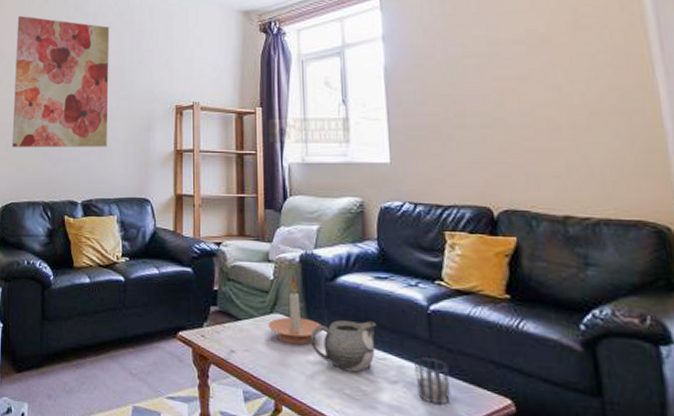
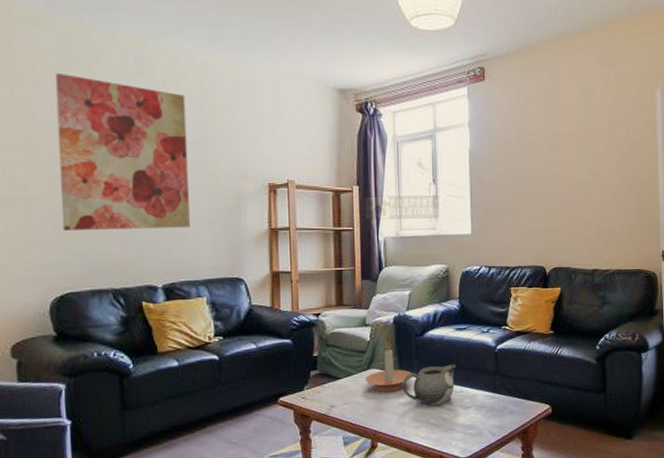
cup: present [414,356,450,405] -> none [484,384,509,418]

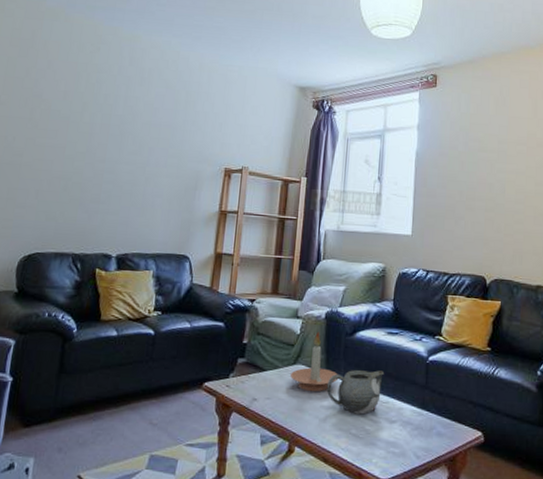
wall art: present [55,72,191,230] -> none [42,59,165,203]

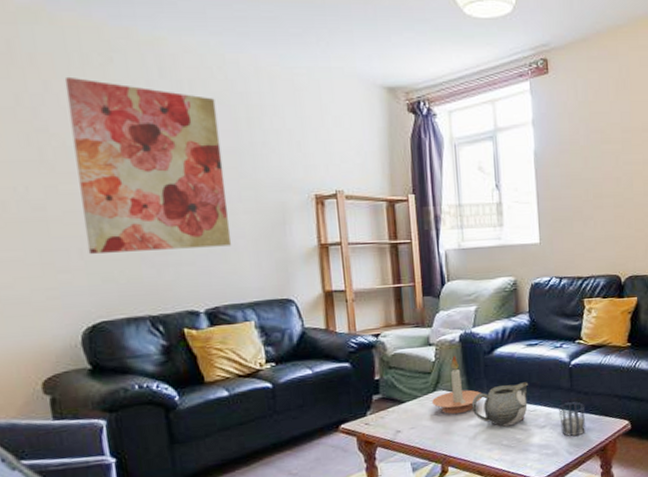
wall art: none [42,59,165,203] -> present [64,76,232,254]
cup: none [411,399,439,439] -> present [559,401,586,437]

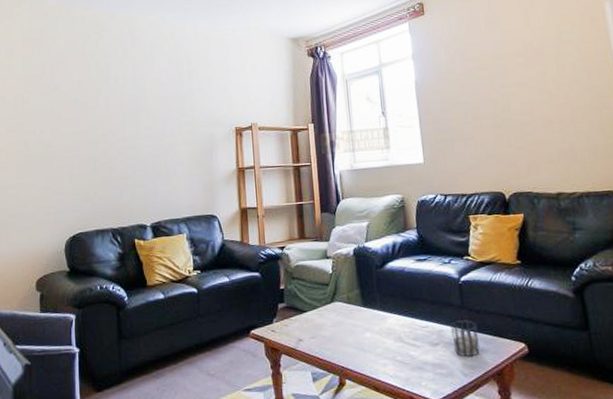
wall art: present [64,76,232,254] -> none [72,50,173,179]
candle holder: present [432,355,482,414] -> none [330,268,375,326]
teapot: present [471,382,529,427] -> none [366,297,420,342]

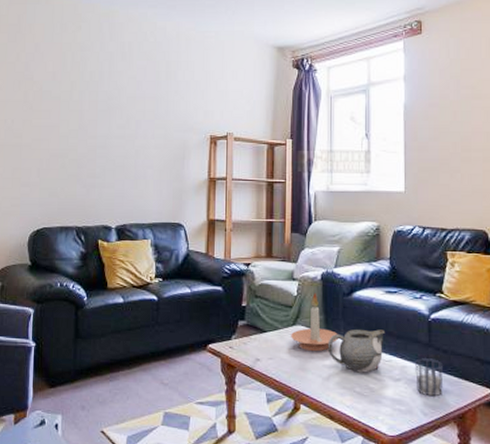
candle holder: none [330,268,375,326] -> present [291,292,338,352]
teapot: none [366,297,420,342] -> present [327,329,386,373]

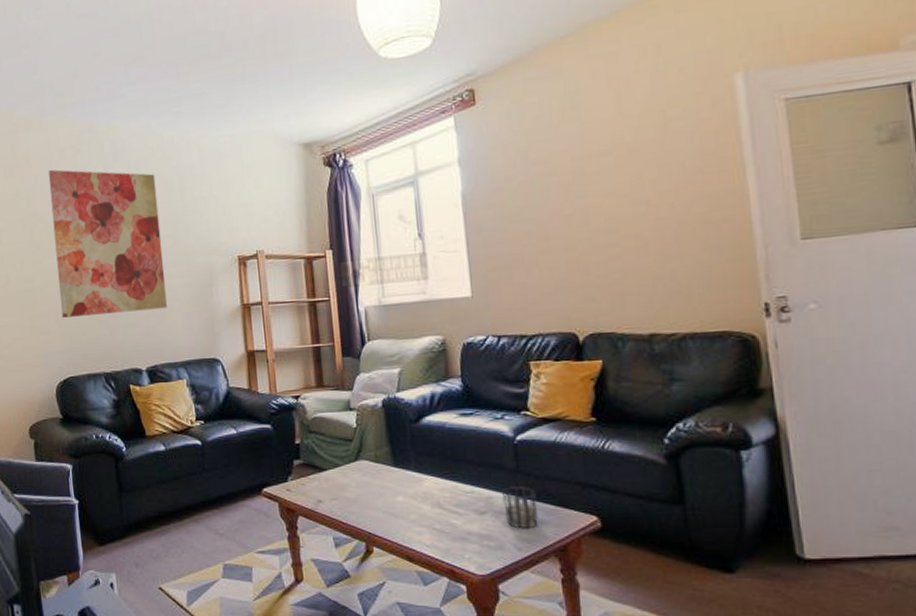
wall art: none [43,40,145,174] -> present [48,169,168,318]
candle holder: present [291,292,338,352] -> none [354,422,409,488]
teapot: present [327,329,386,373] -> none [397,457,464,508]

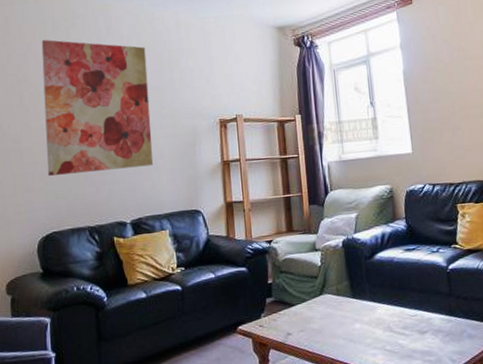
cup: present [502,485,538,529] -> none [439,306,467,344]

